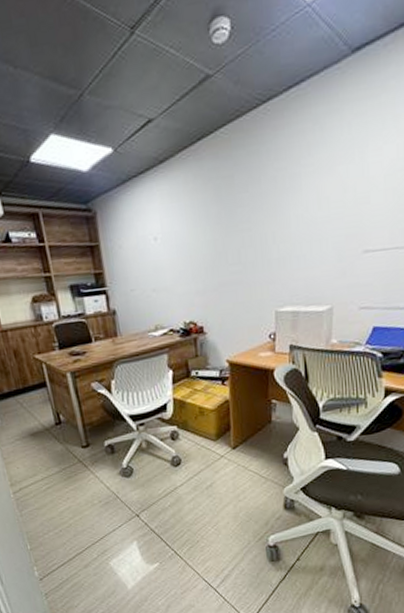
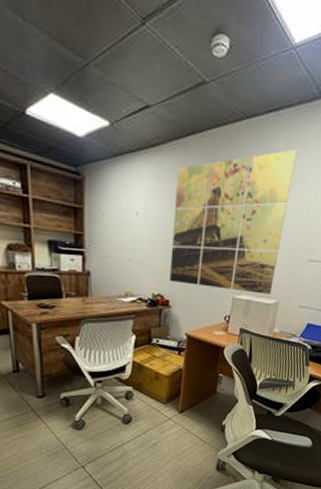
wall art: none [191,123,330,306] -> present [170,149,297,294]

